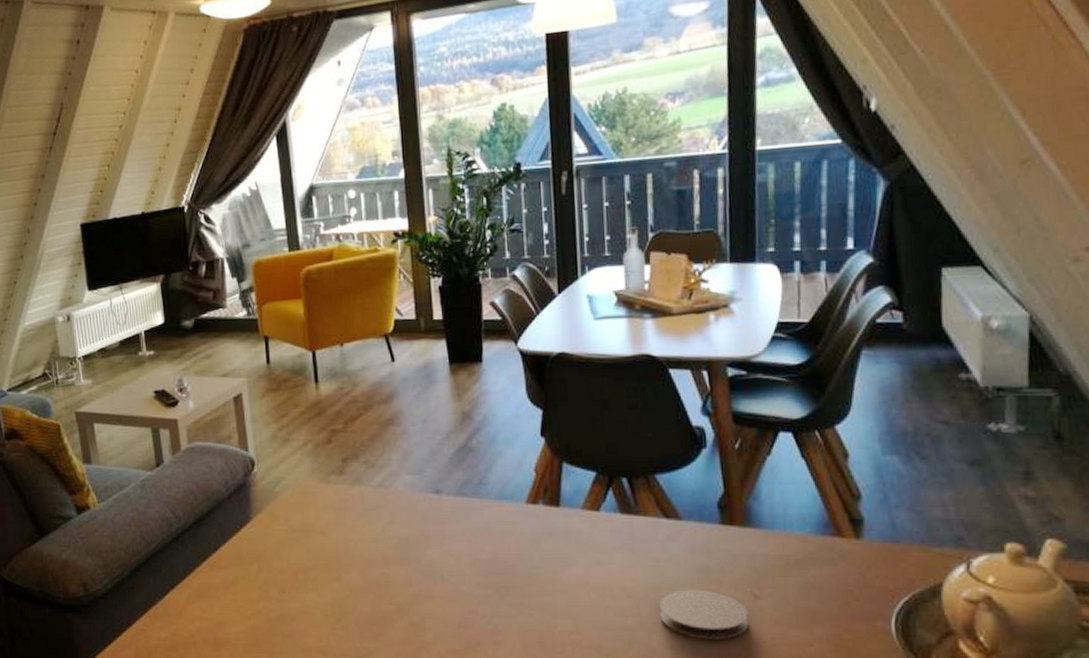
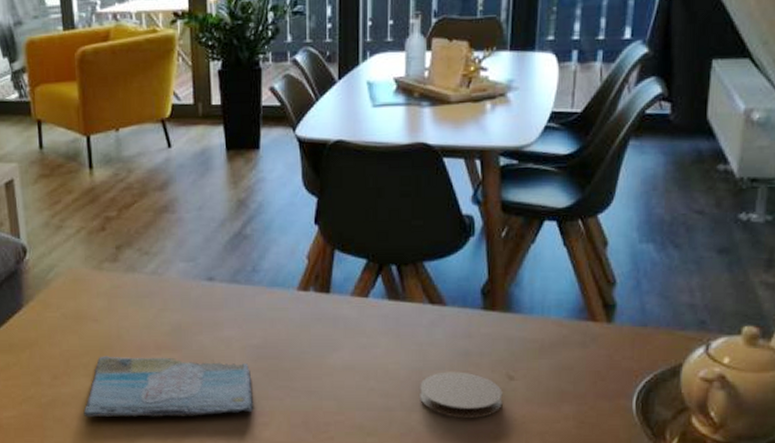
book: none [312,570,486,634] -> present [83,356,254,418]

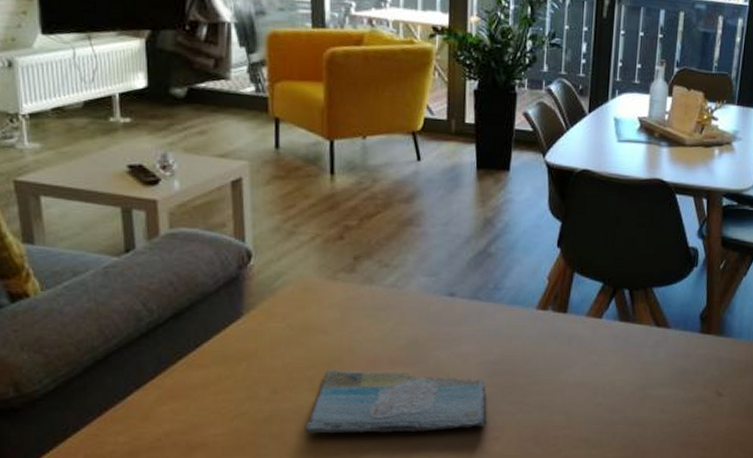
coaster: present [420,371,503,419] -> none [641,388,712,431]

